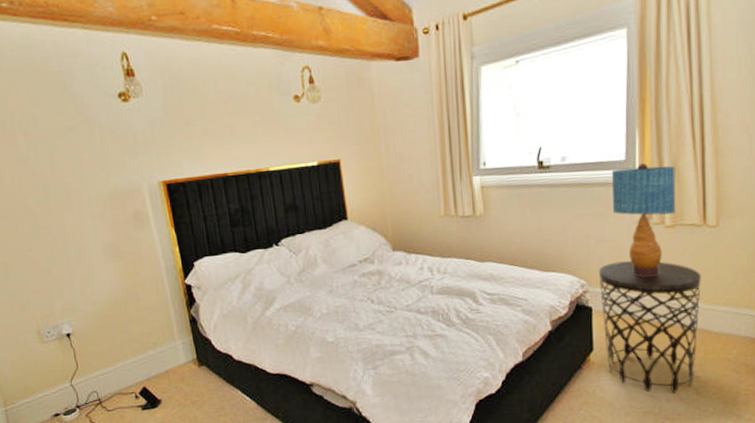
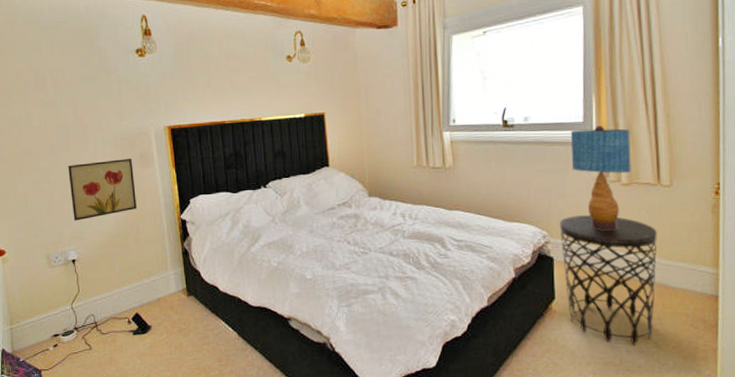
wall art: none [51,218,135,292] -> present [68,158,137,221]

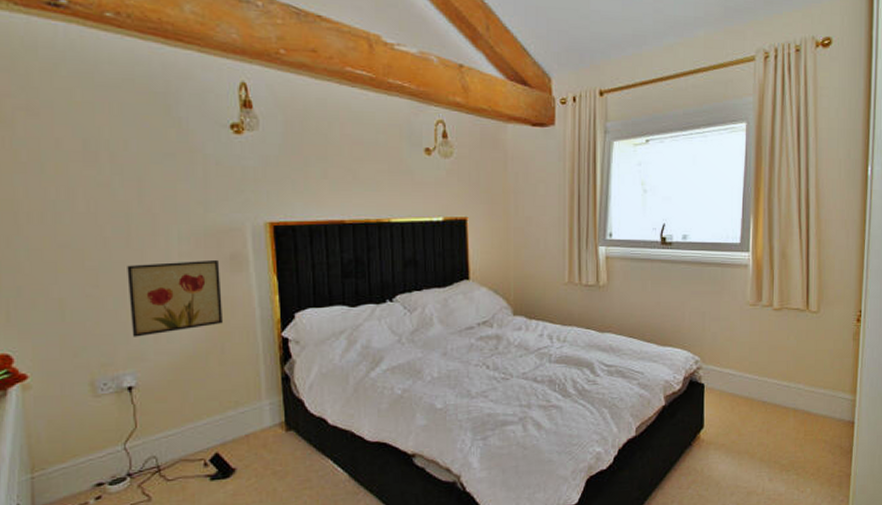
side table: present [560,215,657,345] -> none [712,340,803,473]
table lamp: present [570,125,631,230] -> none [727,248,784,356]

